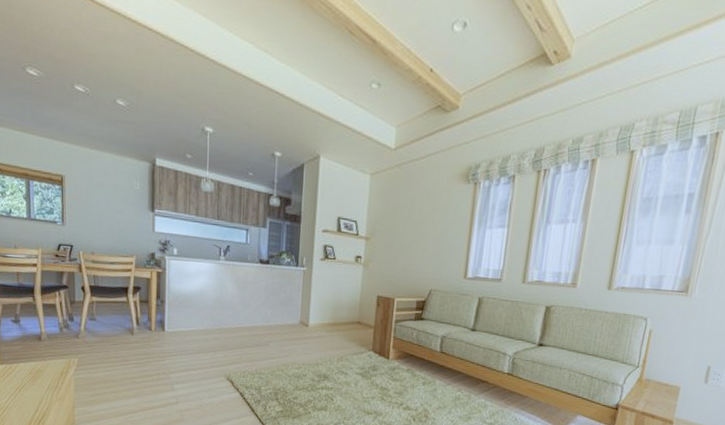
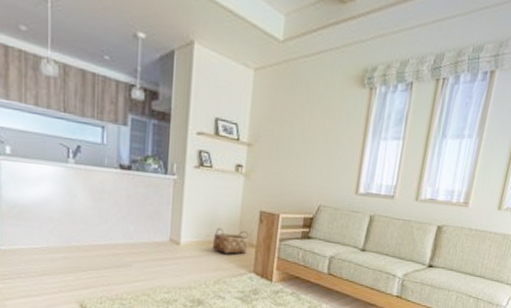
woven basket: none [335,311,369,335] -> present [212,227,250,254]

